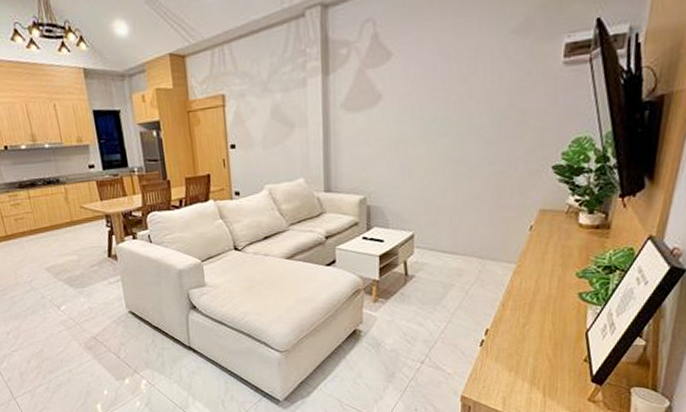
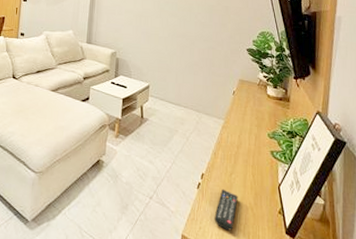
remote control: none [501,343,532,386] -> present [214,188,238,231]

